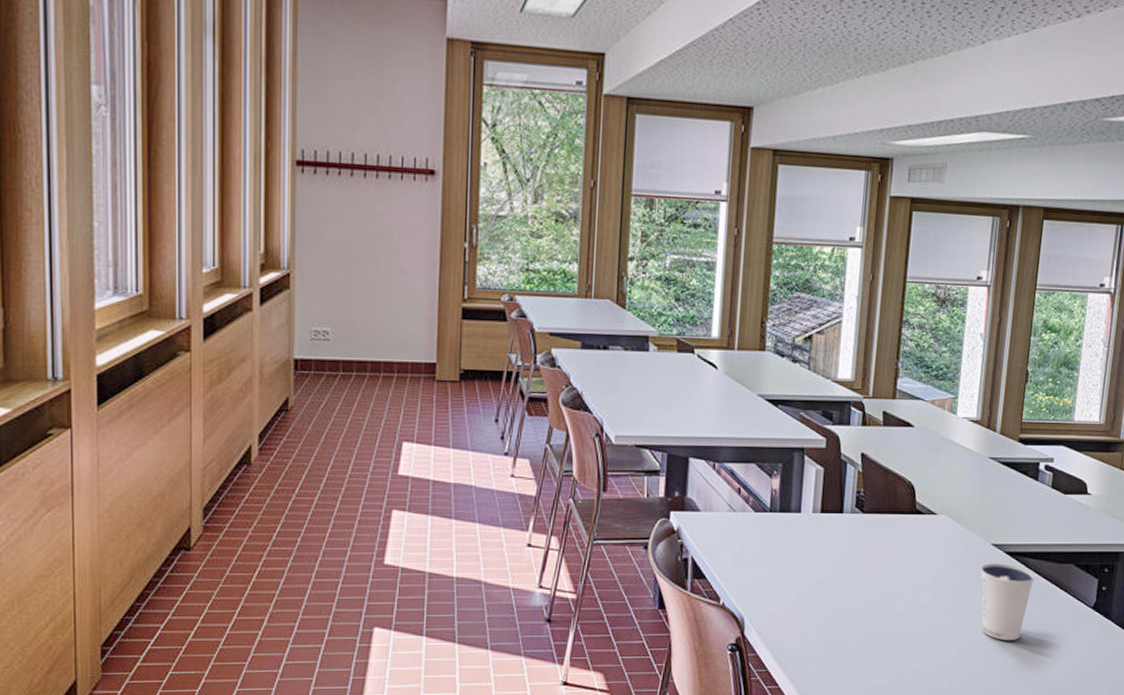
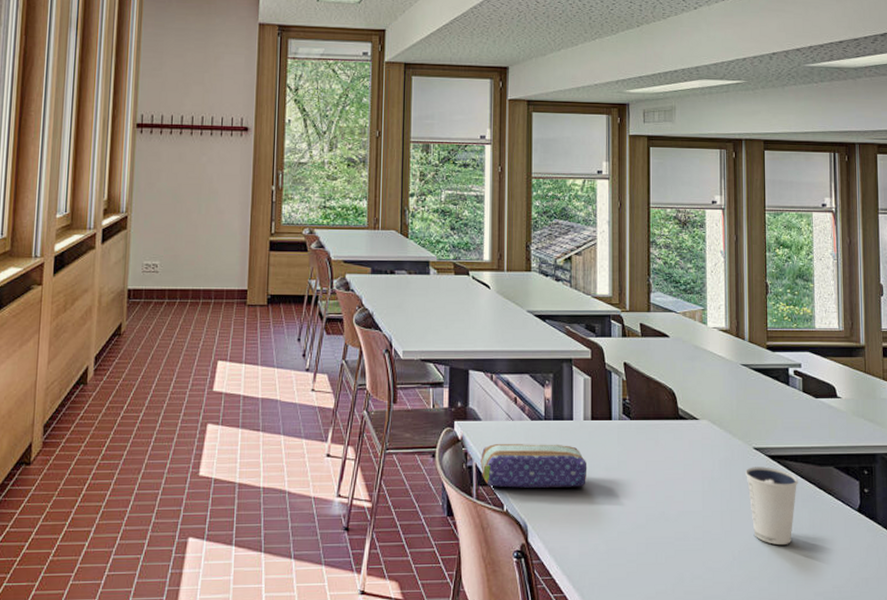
pencil case: none [697,536,813,581] -> present [481,444,587,488]

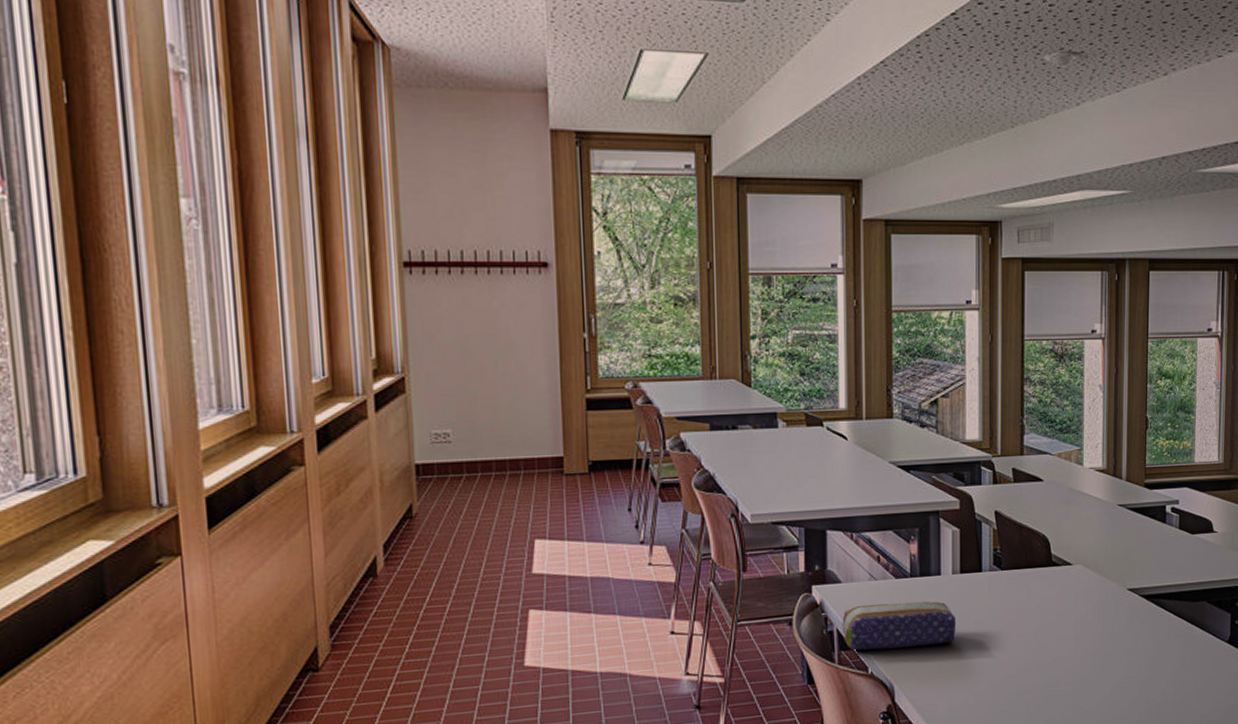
dixie cup: present [746,467,798,546] -> none [1119,607,1171,682]

